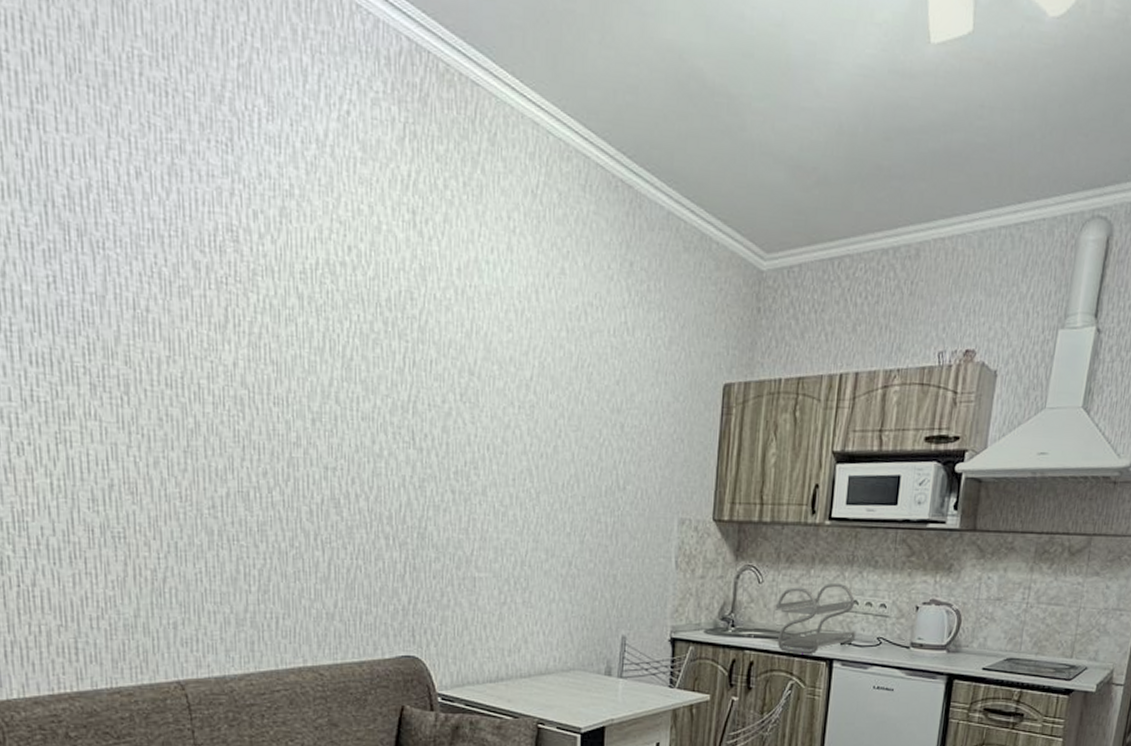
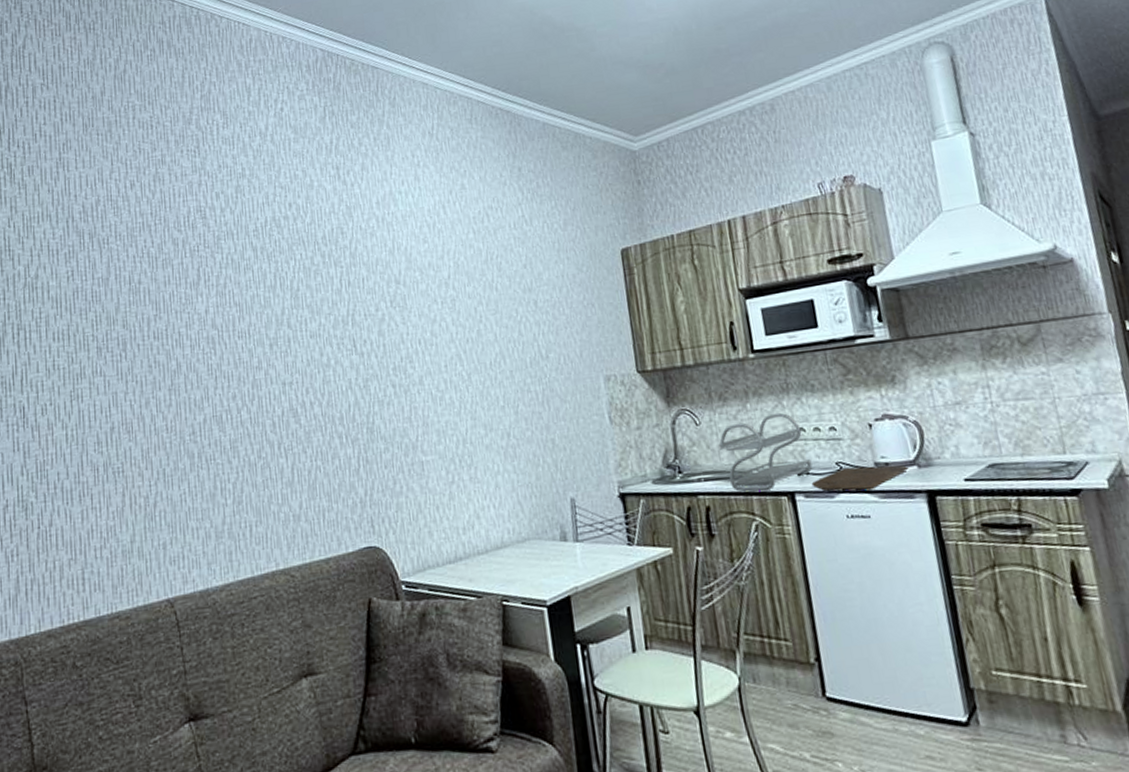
cutting board: none [850,643,939,667] -> present [811,465,909,491]

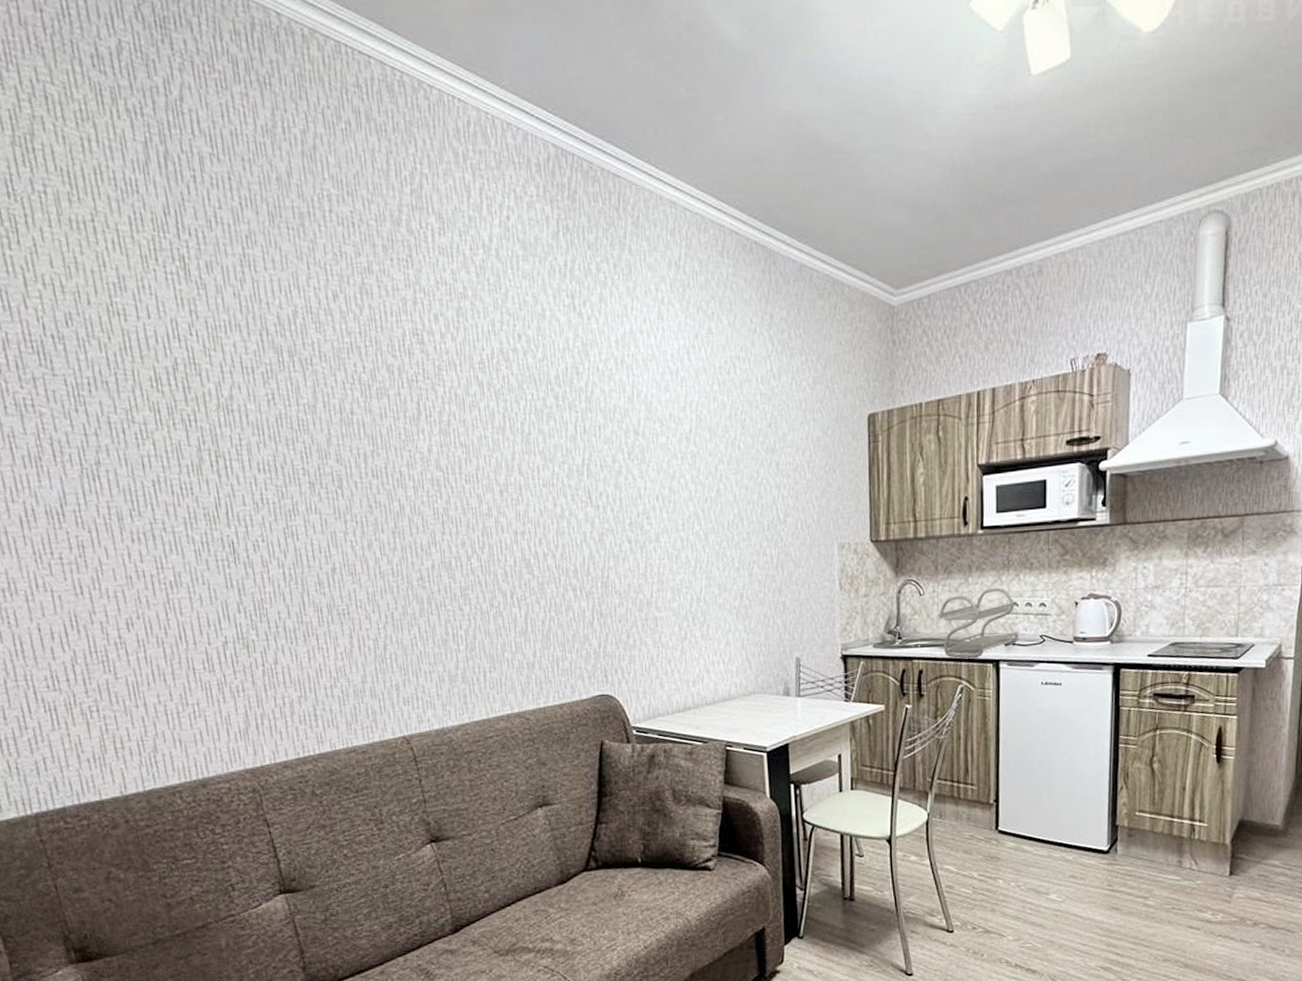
cutting board: present [811,465,909,491] -> none [1016,640,1103,662]

